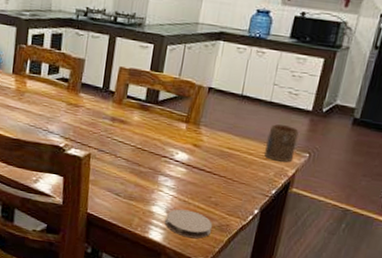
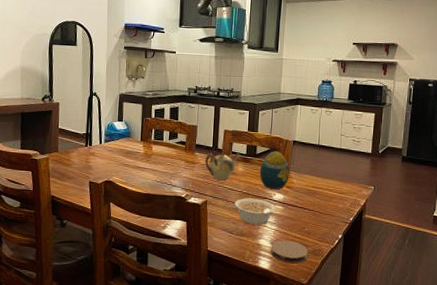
teapot: none [91,92,139,130] -> present [205,150,241,180]
legume: none [124,154,176,189] -> present [234,198,275,225]
decorative egg: none [160,98,200,147] -> present [259,151,290,189]
cup: present [264,124,299,163] -> none [341,165,364,195]

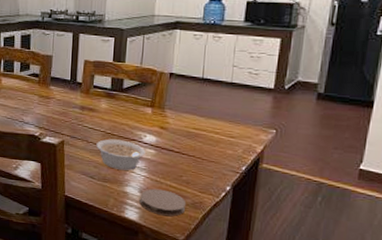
teapot: present [205,150,241,180] -> none [62,84,105,118]
decorative egg: present [259,151,290,189] -> none [126,85,165,130]

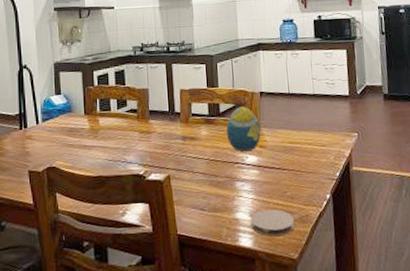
legume: present [96,139,146,171] -> none [202,165,250,197]
decorative egg: none [126,85,165,130] -> present [226,106,261,151]

